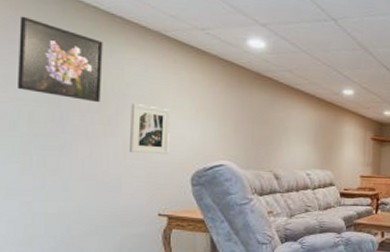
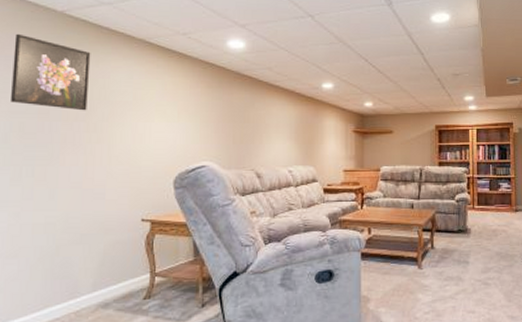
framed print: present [128,104,170,155] -> none [113,110,153,159]

